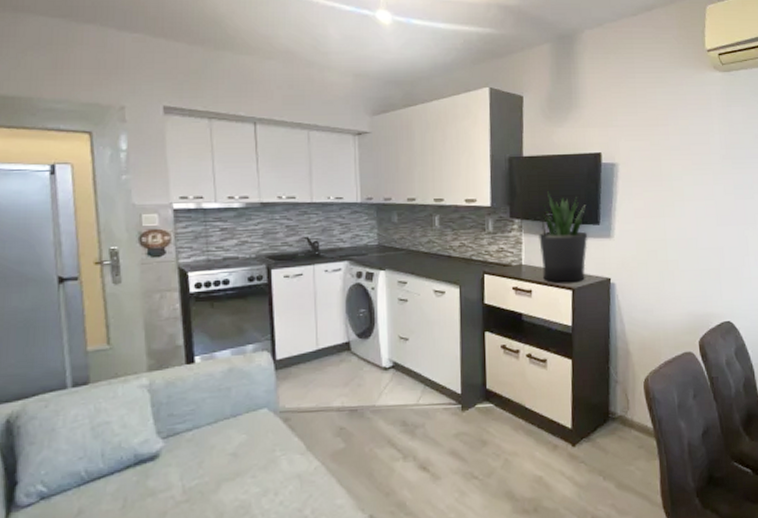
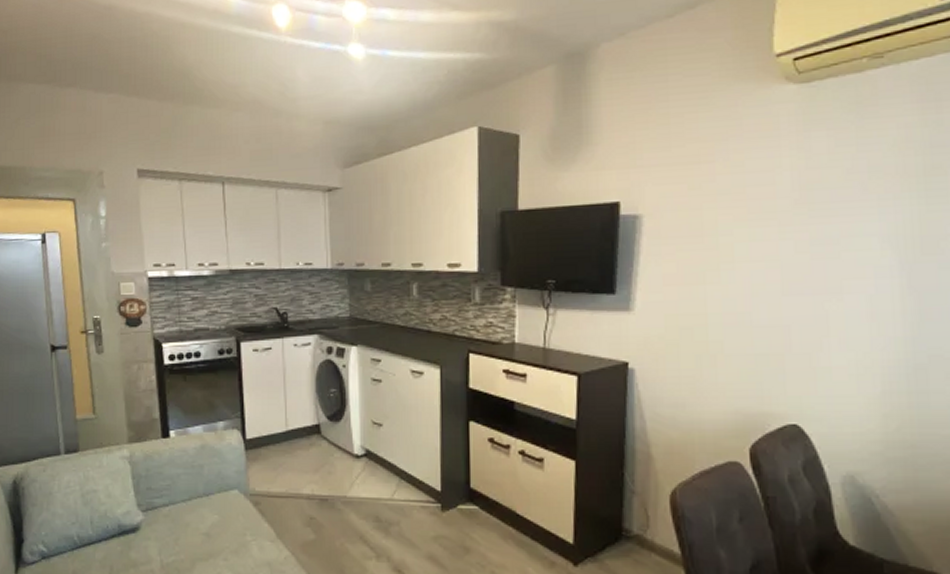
planter: present [539,191,587,285] -> none [536,253,599,369]

